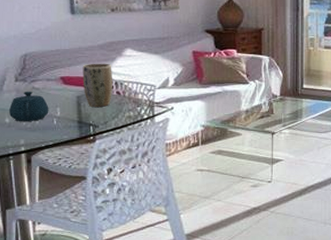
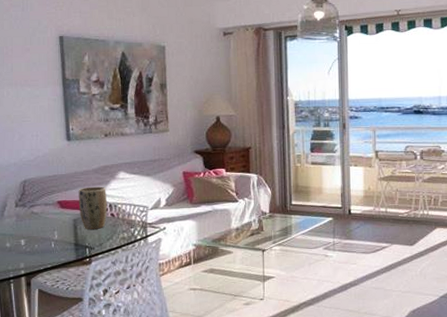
teapot: present [8,91,49,122] -> none [9,215,47,246]

